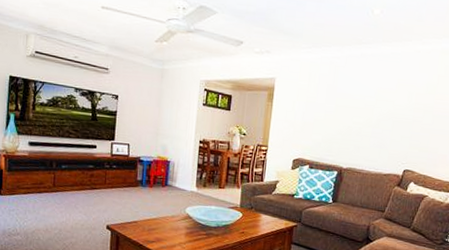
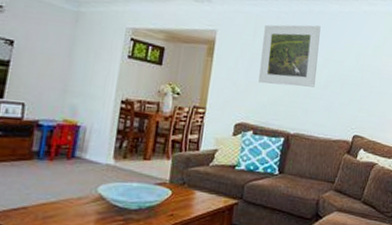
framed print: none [313,68,373,126] -> present [258,24,321,87]

